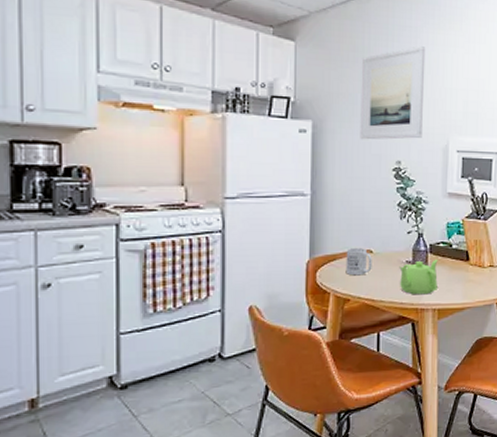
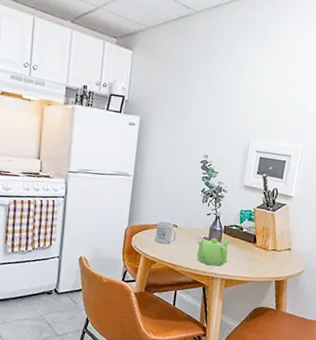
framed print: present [360,46,426,140] -> none [177,60,239,138]

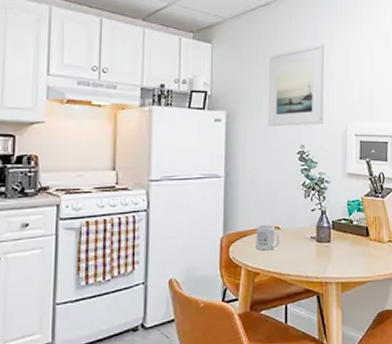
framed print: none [177,60,239,138] -> present [268,44,325,127]
teapot: present [197,238,230,266] -> none [304,235,340,269]

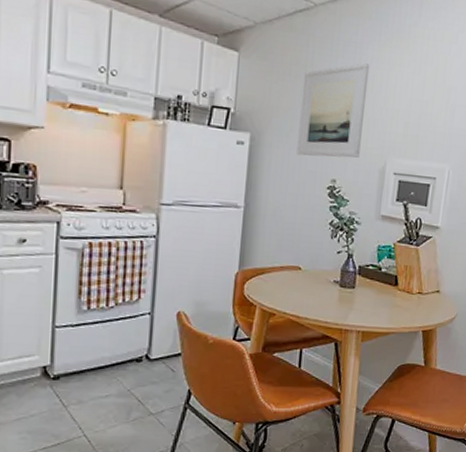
mug: present [256,224,280,251] -> none [273,262,300,291]

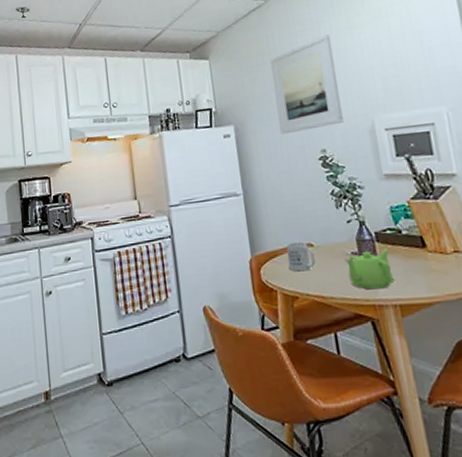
mug: none [273,262,300,291] -> present [285,241,316,272]
teapot: none [326,282,366,316] -> present [345,249,394,290]

